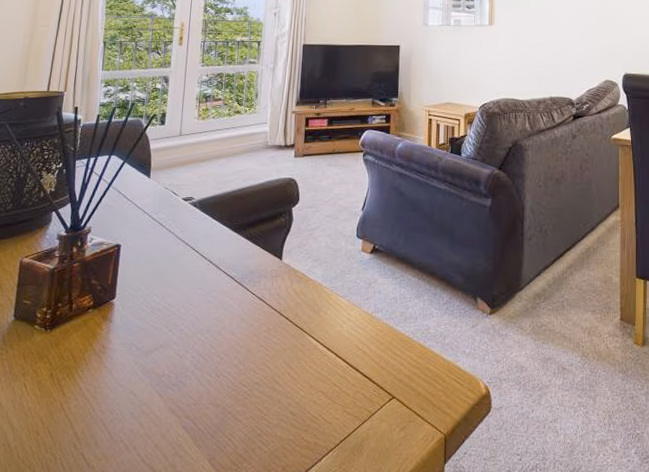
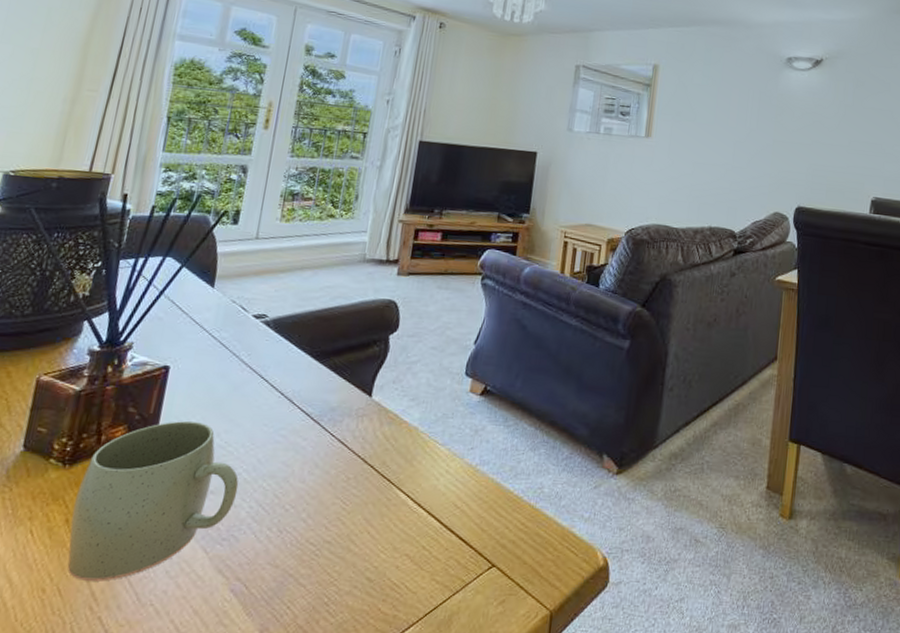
mug: none [54,289,182,425] -> present [67,421,239,582]

